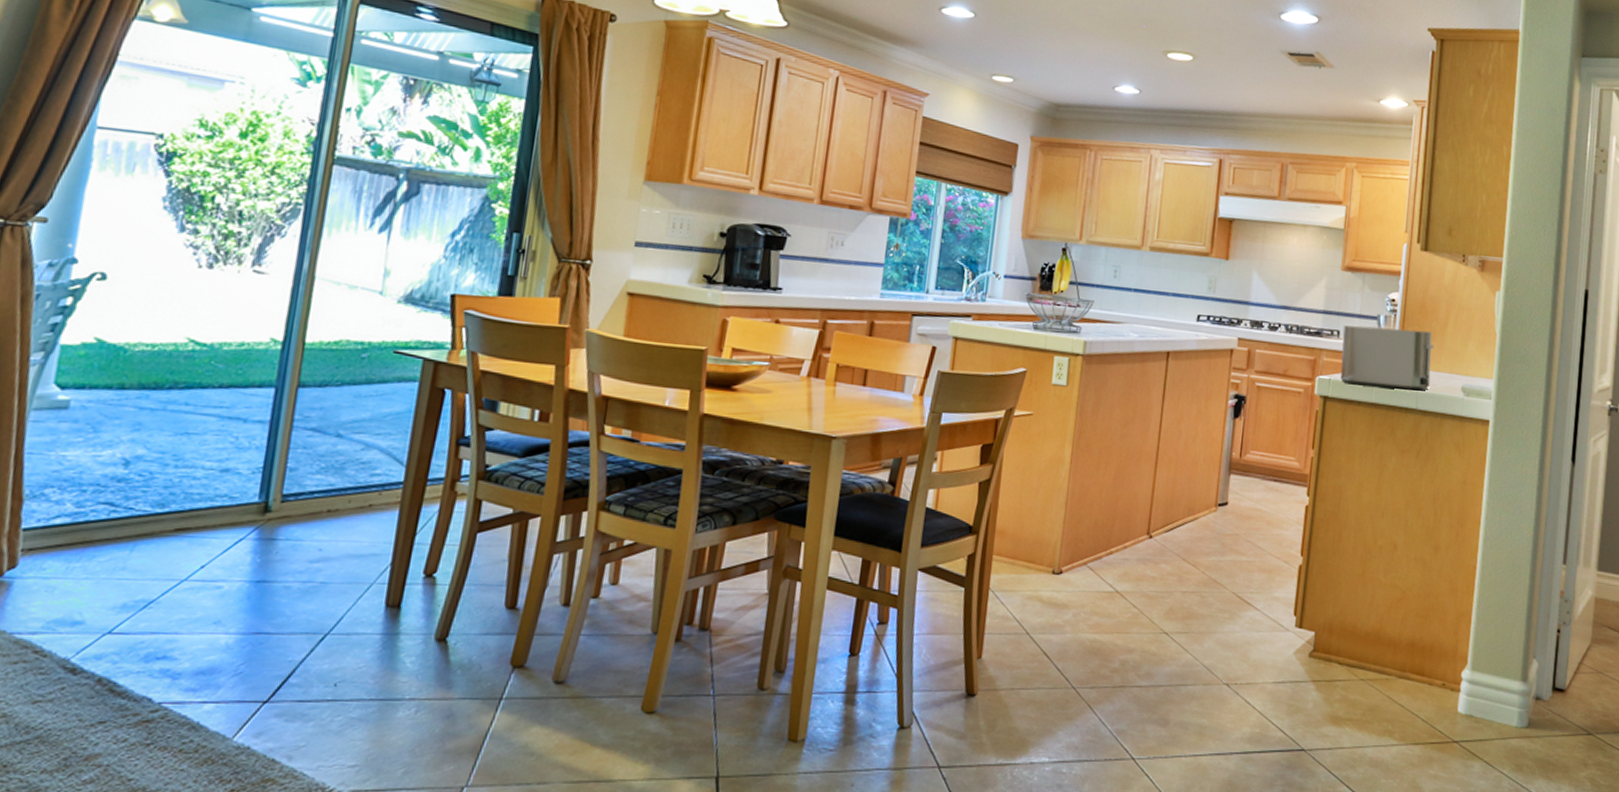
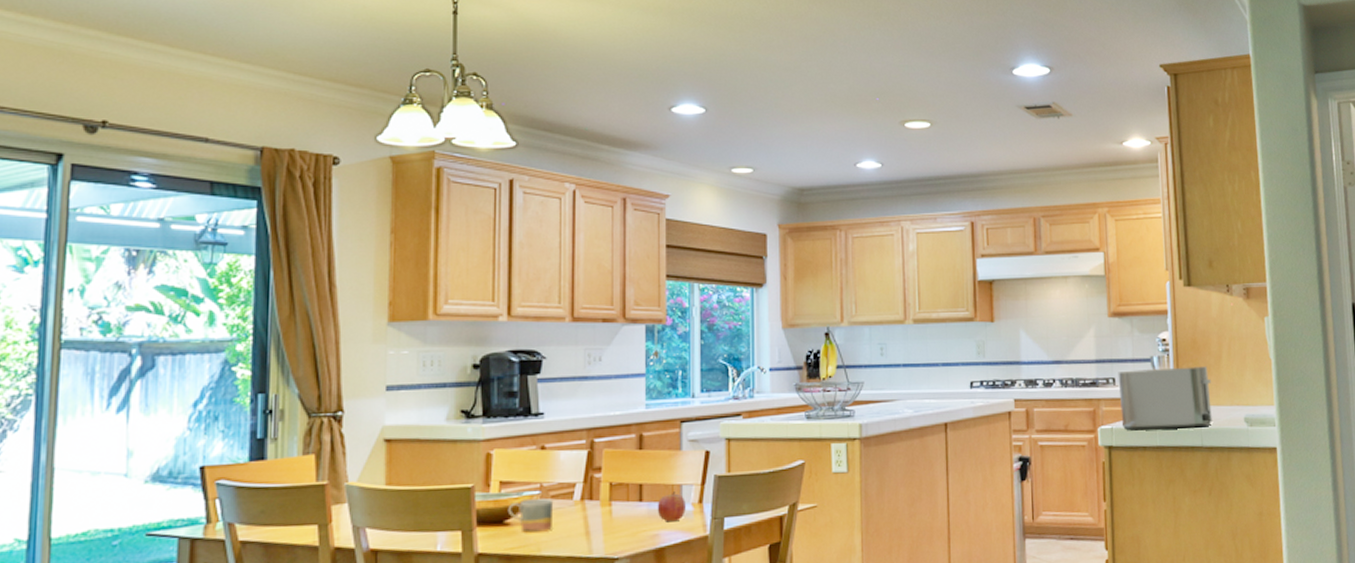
mug: none [736,369,782,402] -> present [507,498,554,533]
fruit: none [878,381,907,410] -> present [657,492,686,522]

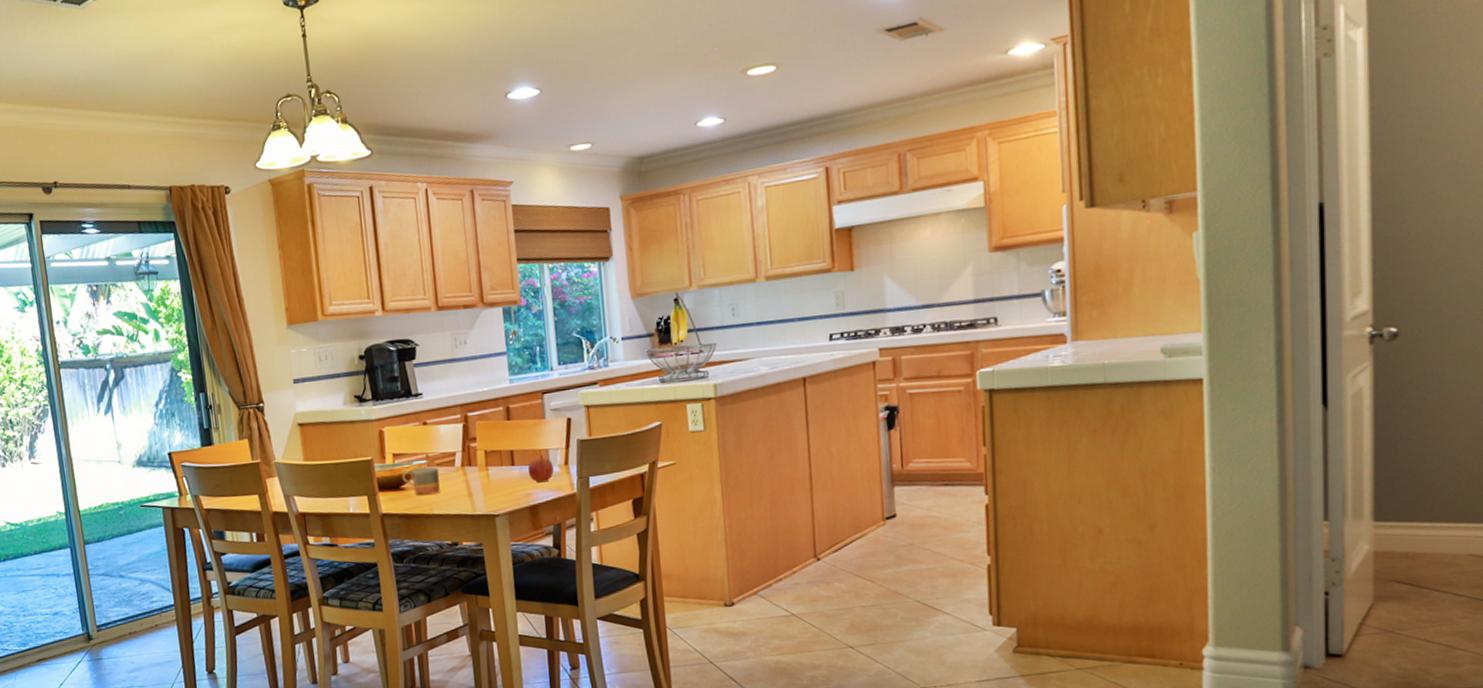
toaster: present [1118,366,1212,431] -> none [1000,295,1119,373]

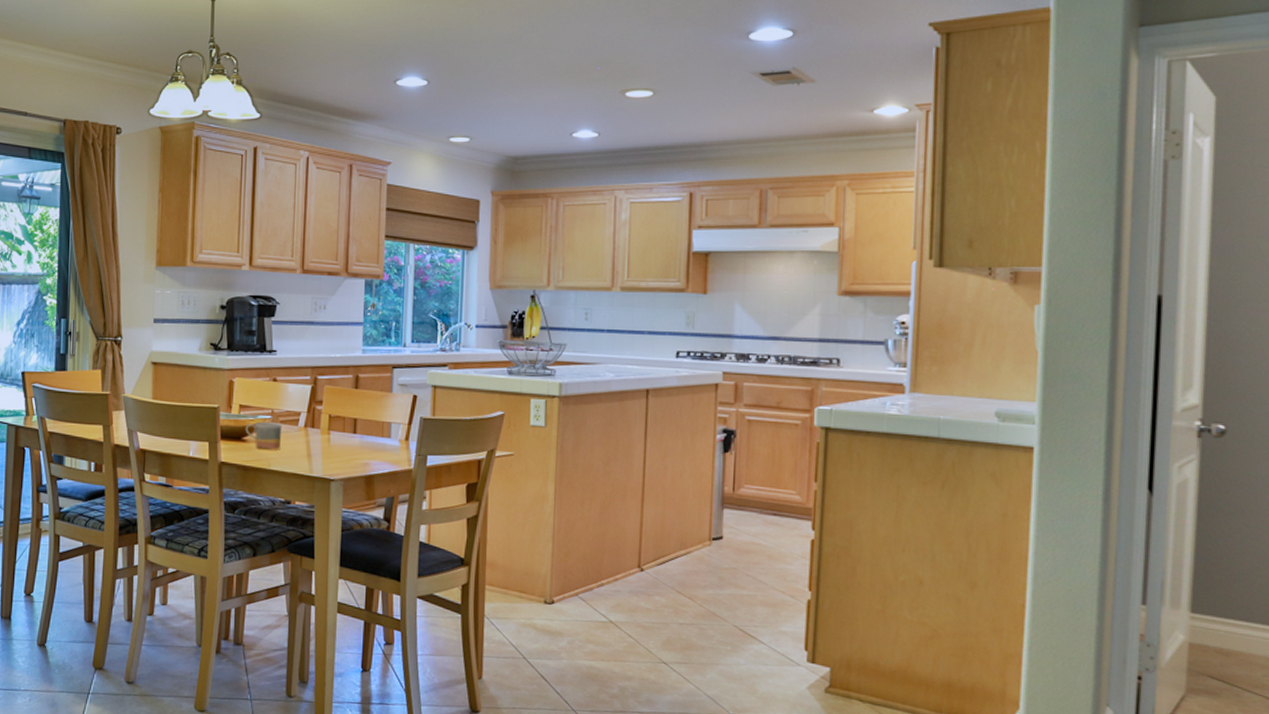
fruit: present [527,456,554,483] -> none [368,428,394,454]

